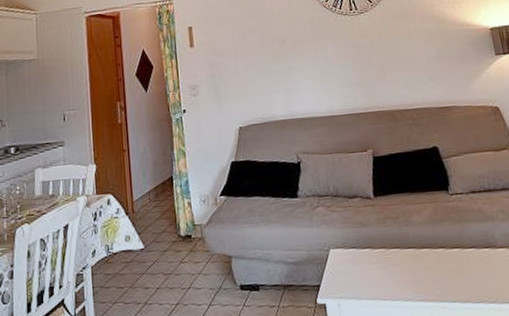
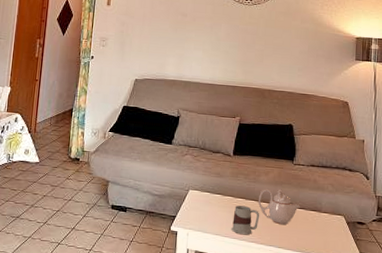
mug: none [389,257,423,294] -> present [231,205,260,235]
teapot: none [416,227,471,272] -> present [258,188,301,224]

